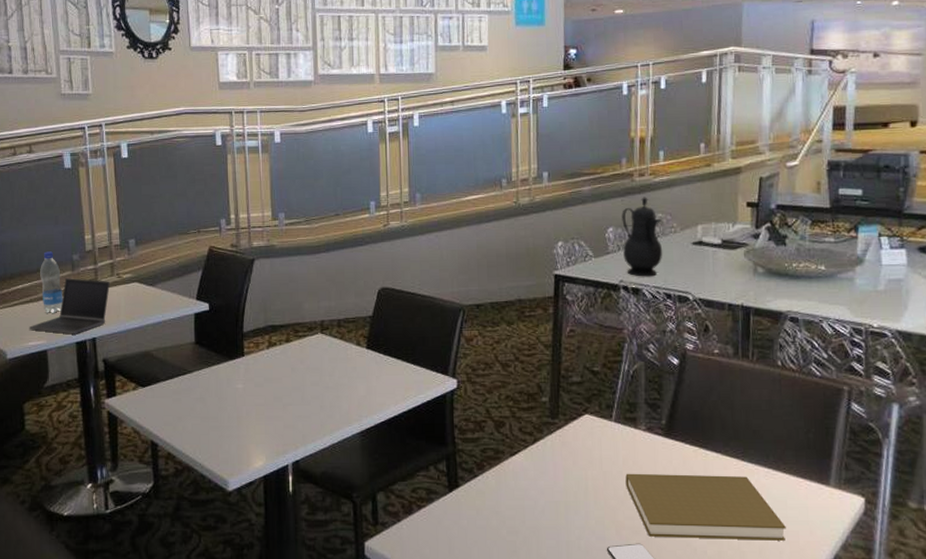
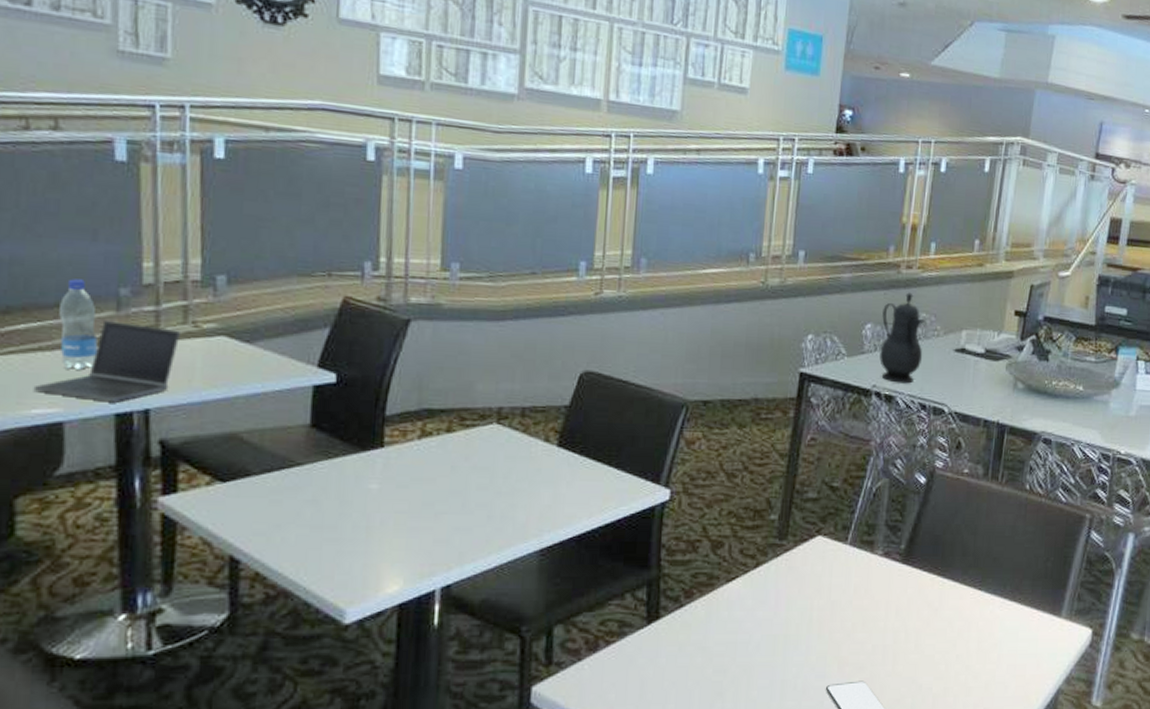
book: present [625,473,786,541] -> none [854,603,1014,675]

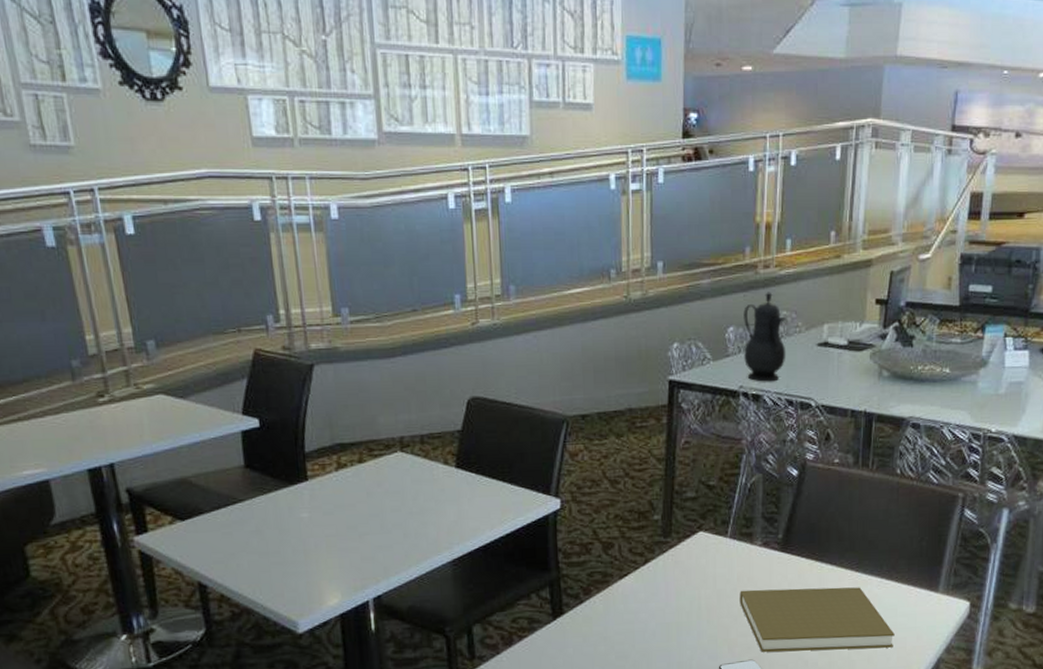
laptop computer: present [33,321,182,403] -> none [20,390,127,460]
bottle: present [59,279,99,371] -> none [27,356,65,436]
book: none [854,603,1014,675] -> present [740,587,895,652]

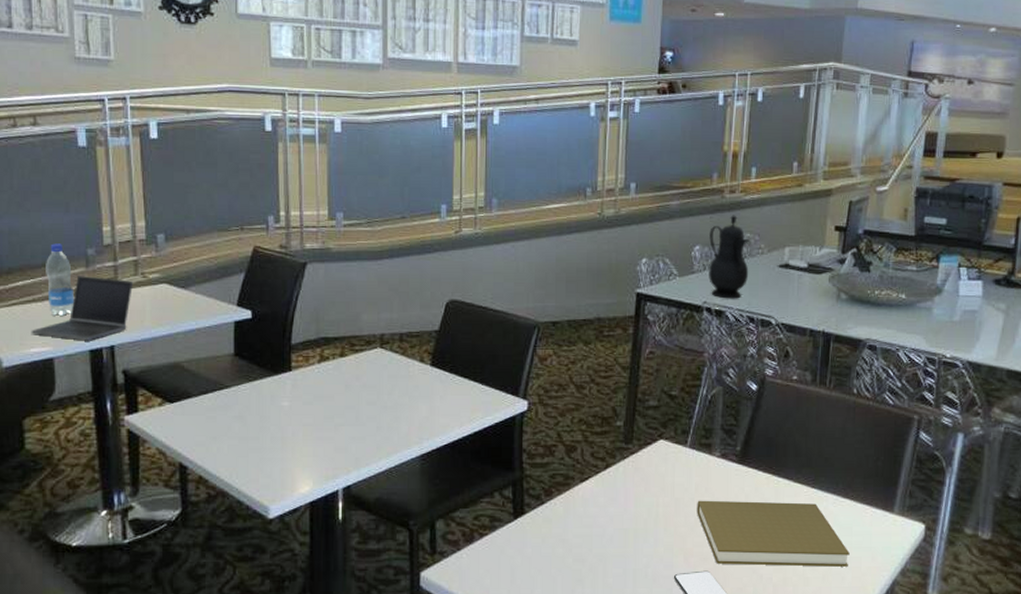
laptop computer: none [20,390,127,460] -> present [31,276,134,341]
bottle: none [27,356,65,436] -> present [46,243,75,317]

